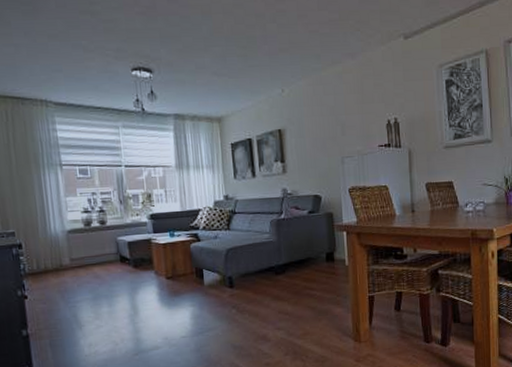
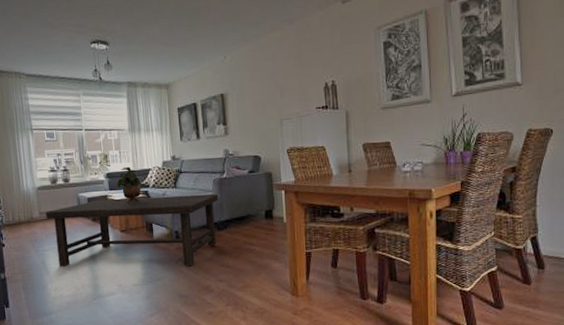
coffee table: none [78,236,277,320] -> present [46,193,219,266]
potted plant: none [162,206,191,248] -> present [116,166,142,204]

